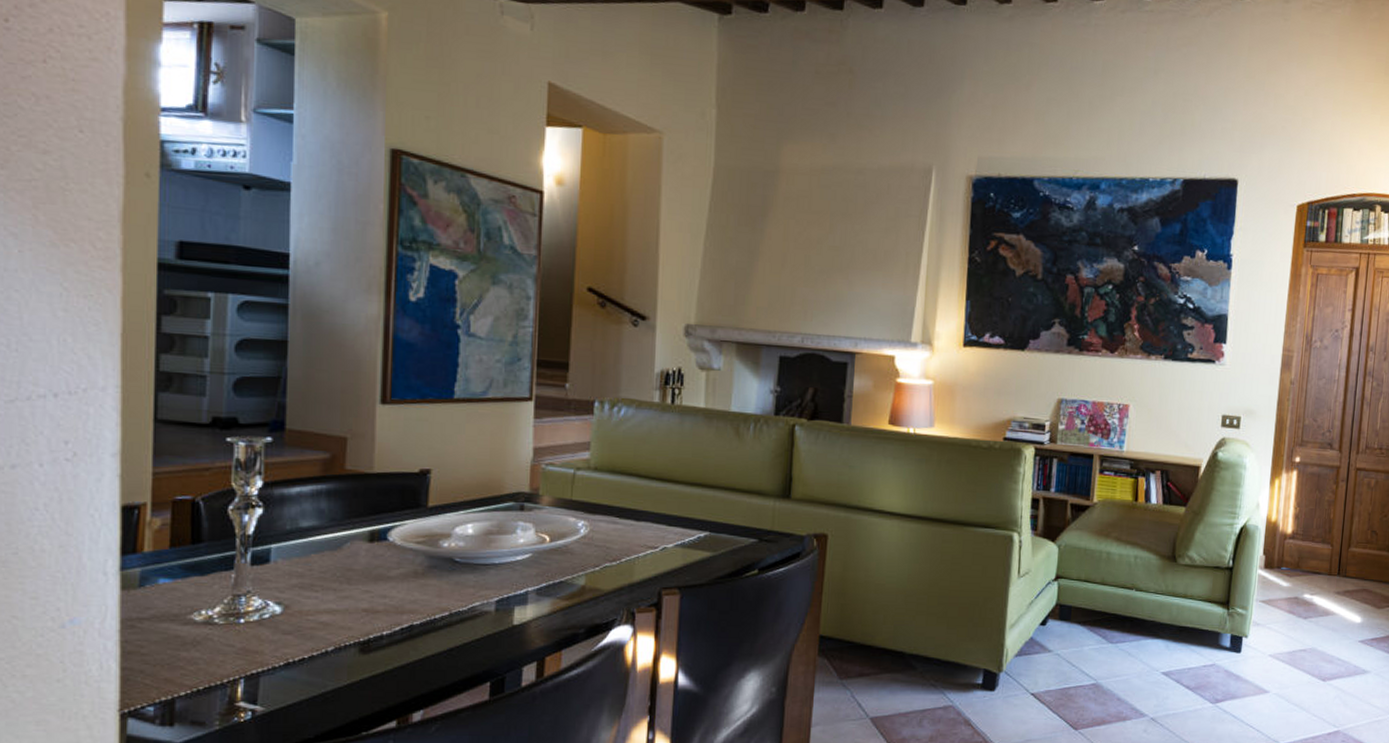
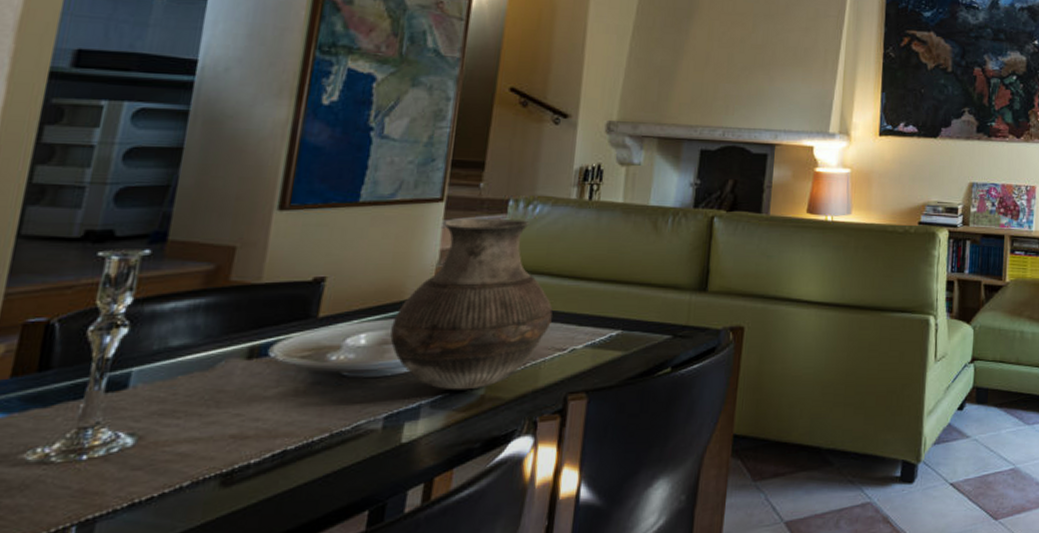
vase: none [495,417,643,581] -> present [390,217,553,390]

